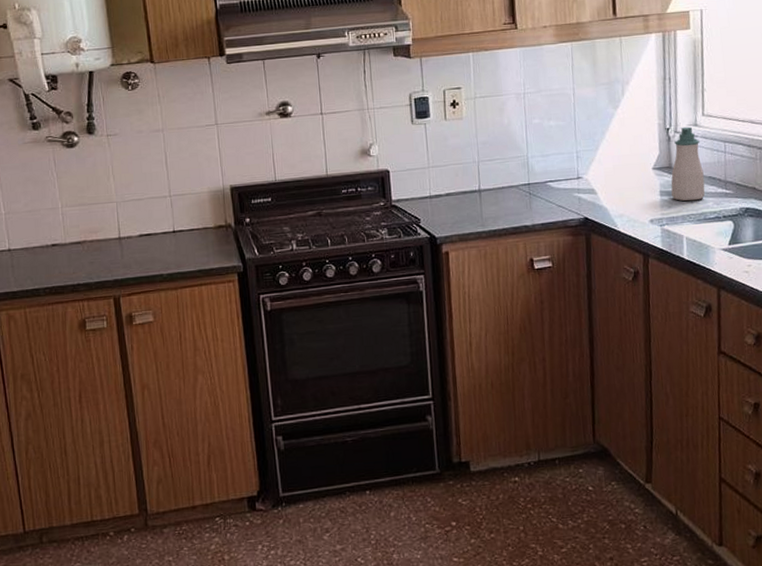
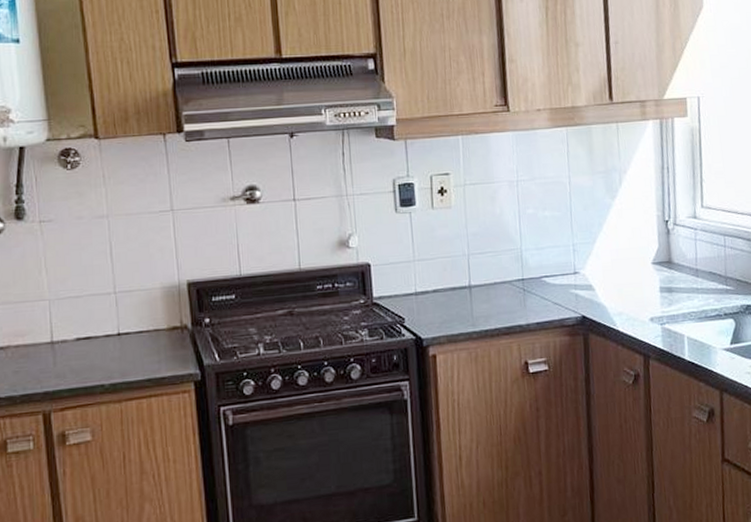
soap bottle: present [671,126,705,202] -> none [670,219,706,298]

